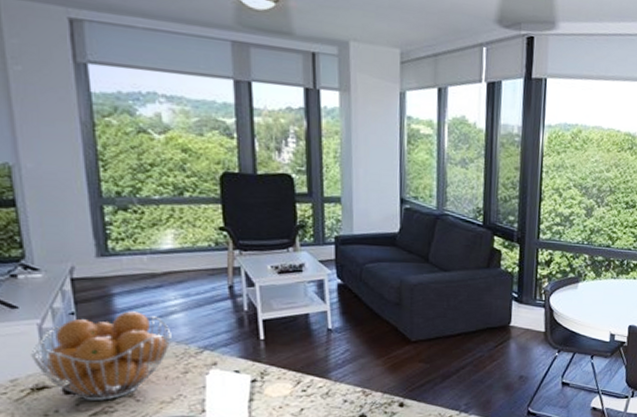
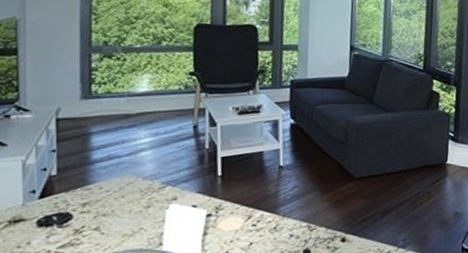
fruit basket: present [31,311,172,400] -> none [12,149,139,233]

